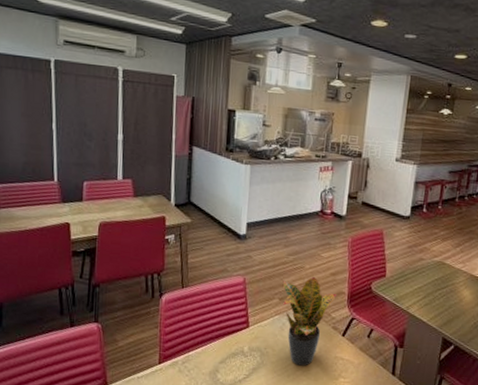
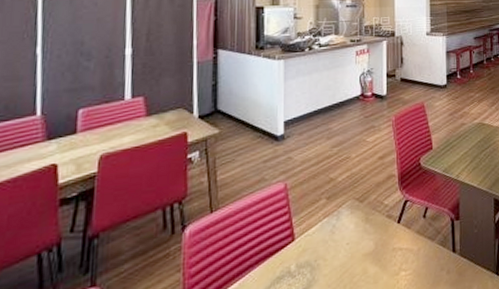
potted plant: present [282,276,336,366] -> none [328,164,386,271]

